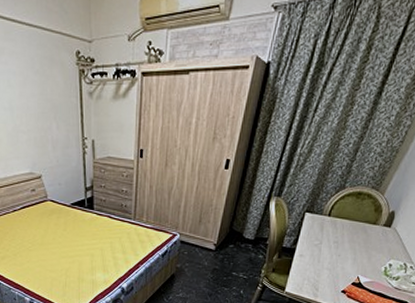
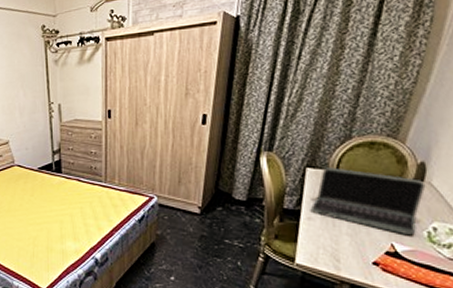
laptop: none [303,213,392,270] -> present [310,167,426,236]

